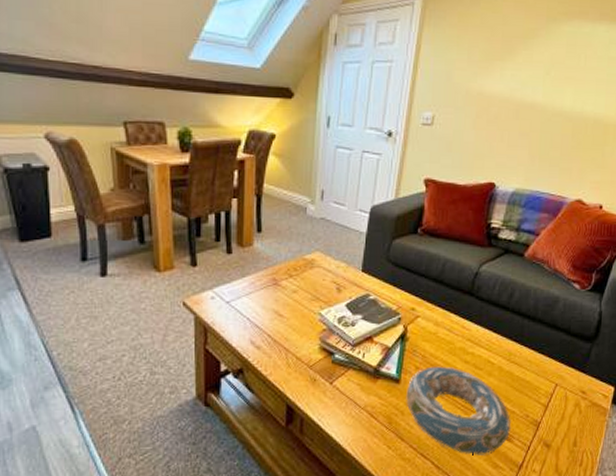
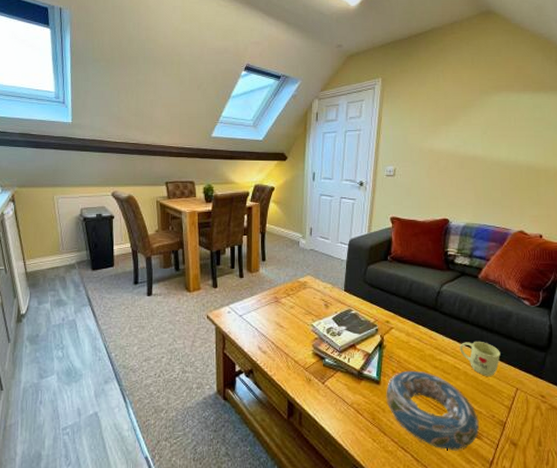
mug: none [496,332,542,371] -> present [460,342,500,376]

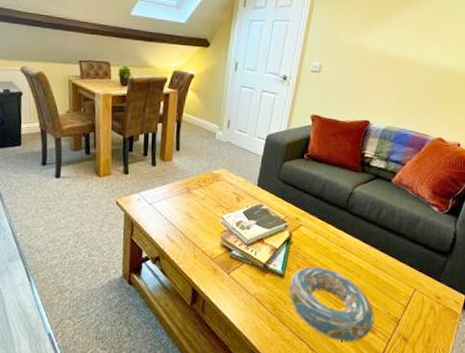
mug: present [460,342,500,376] -> none [365,243,404,276]

